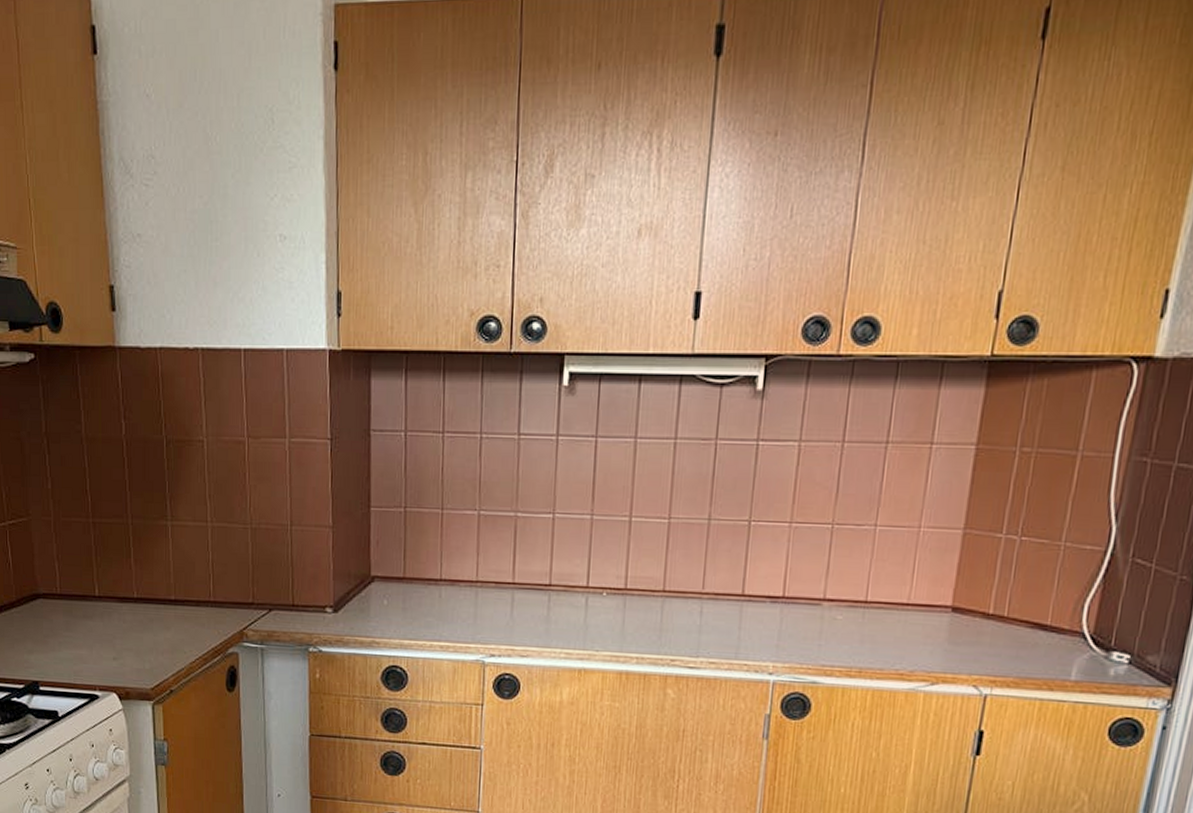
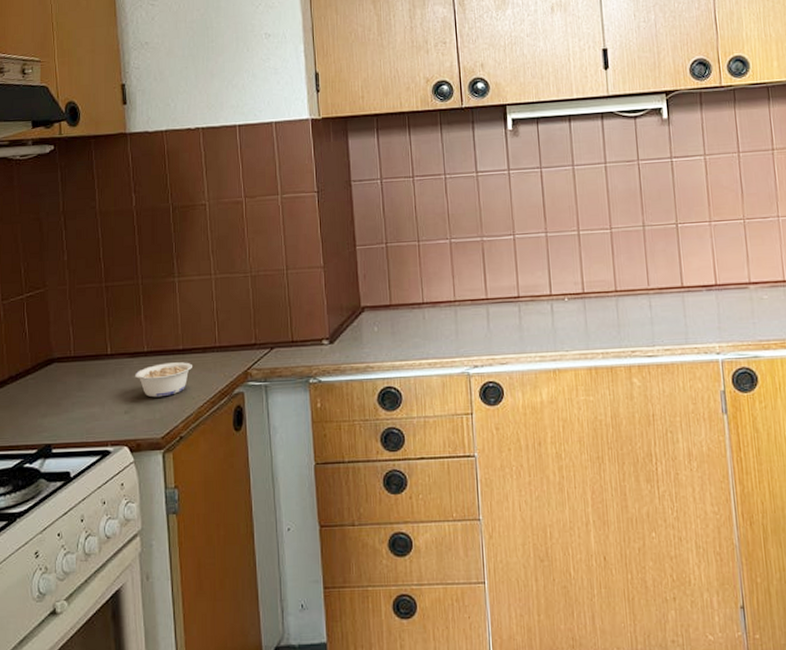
legume: none [122,612,184,648] -> present [133,362,192,398]

